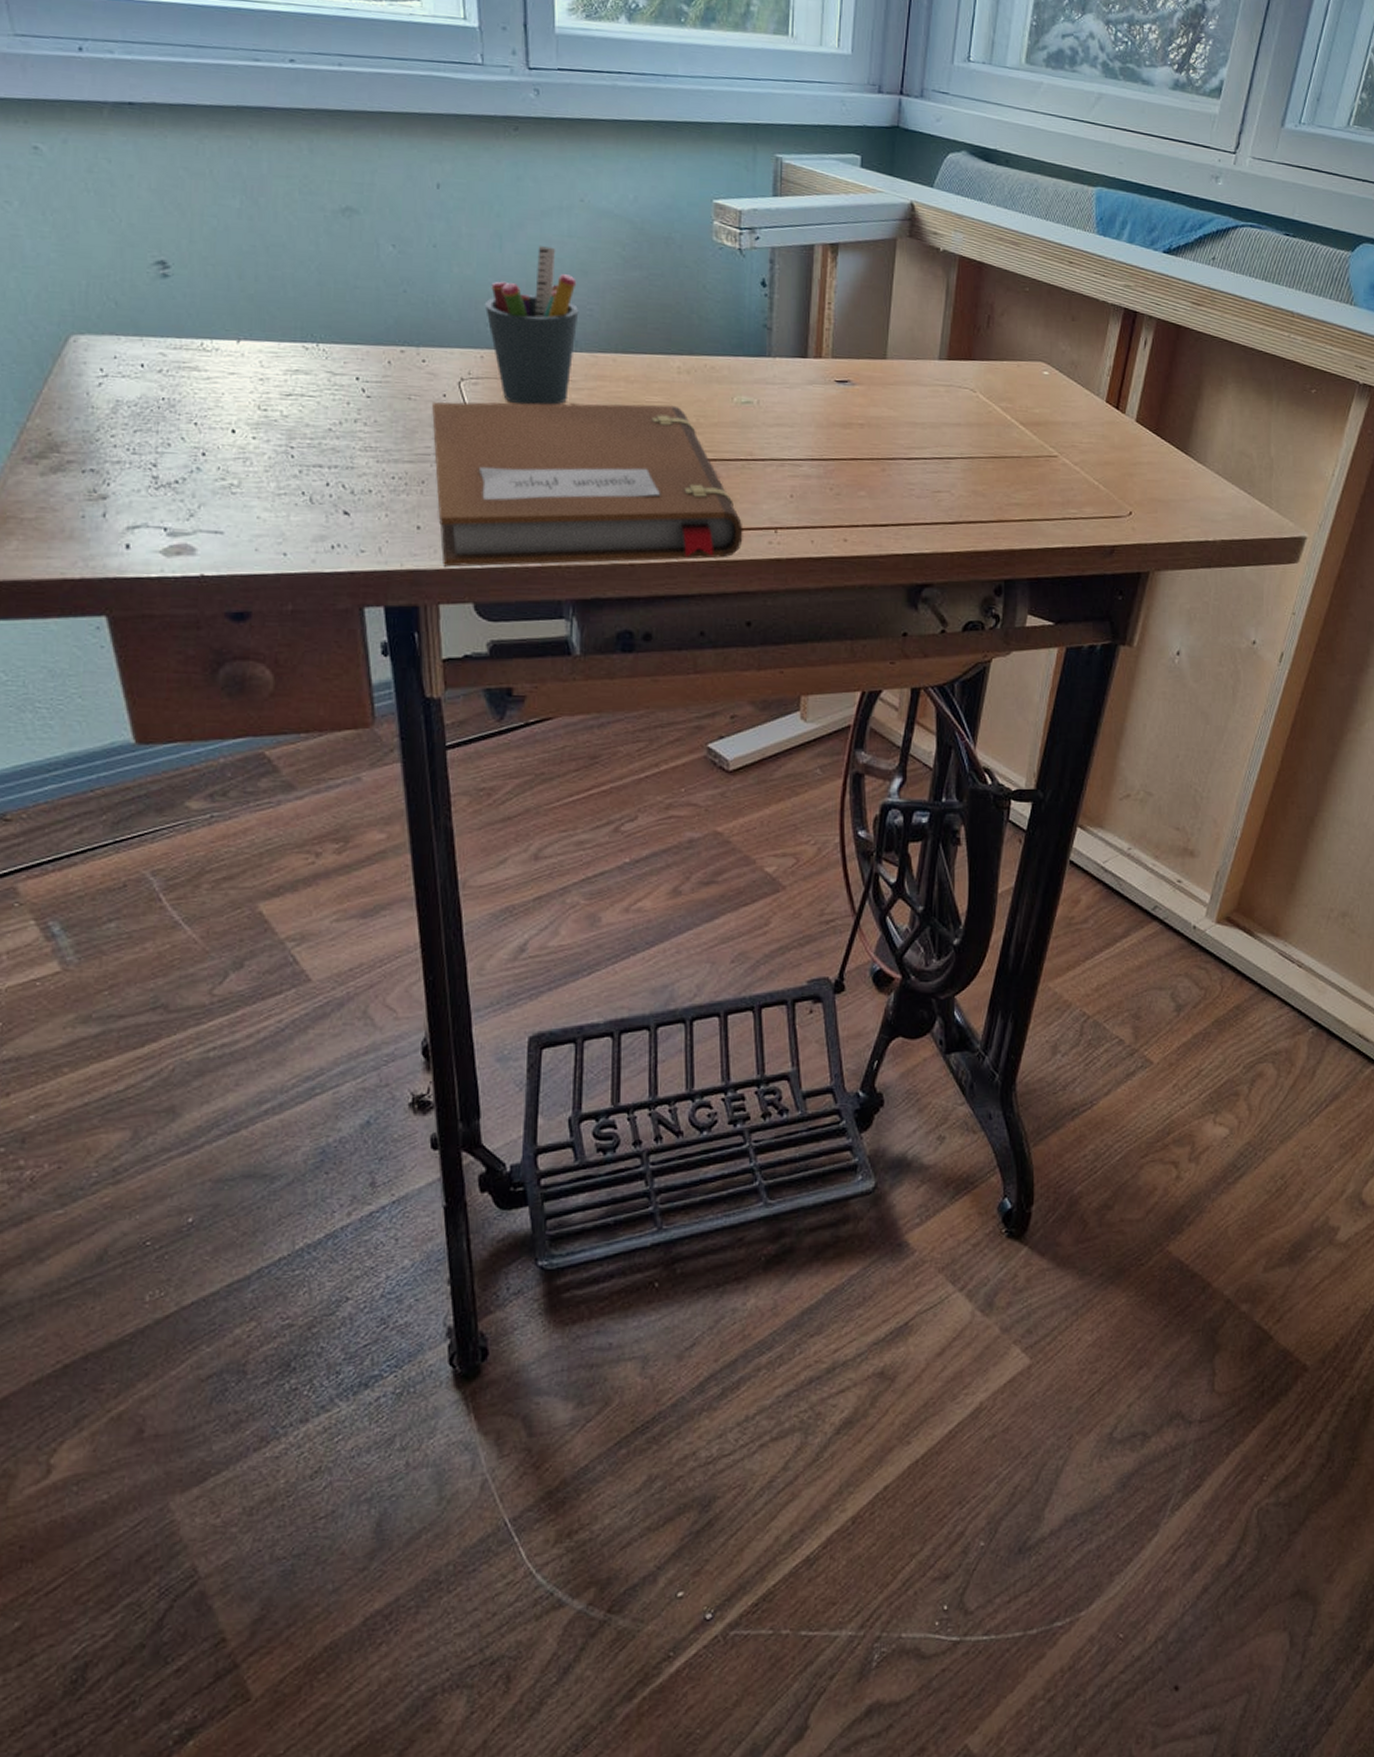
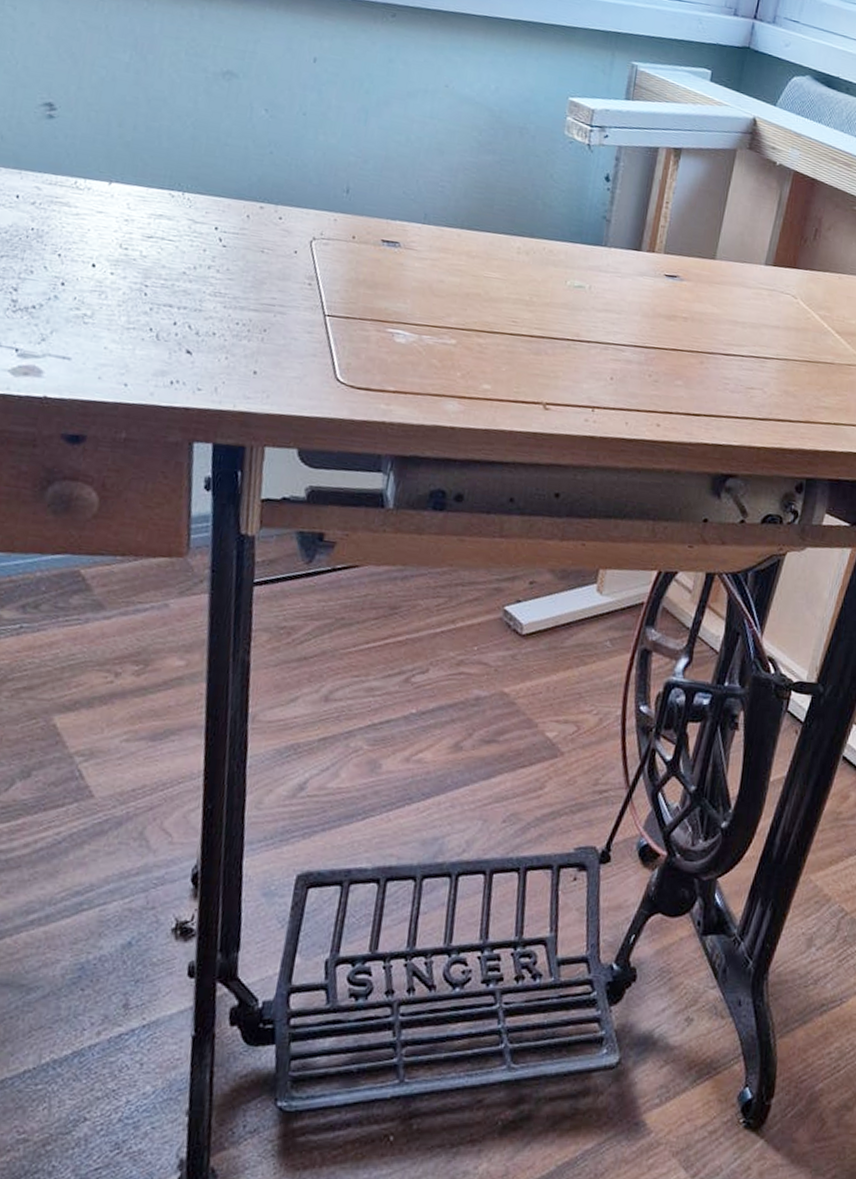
notebook: present [431,402,743,567] -> none [273,257,562,431]
pen holder: present [485,246,579,406] -> none [344,123,433,272]

